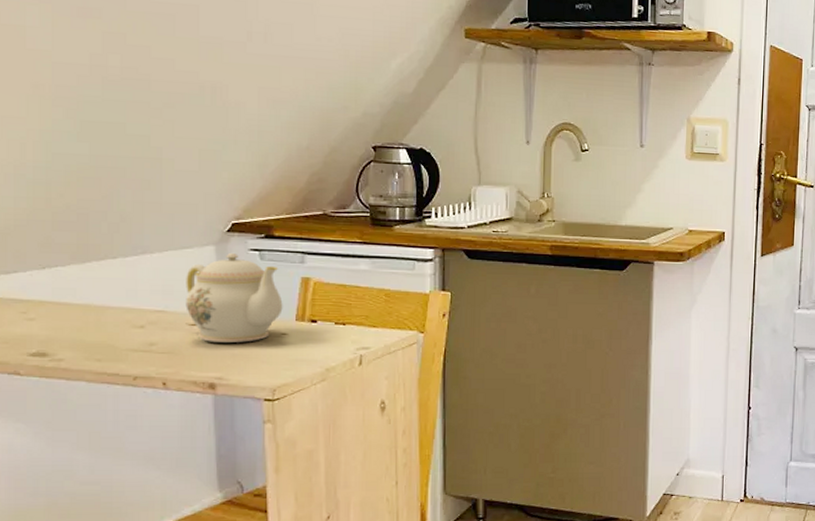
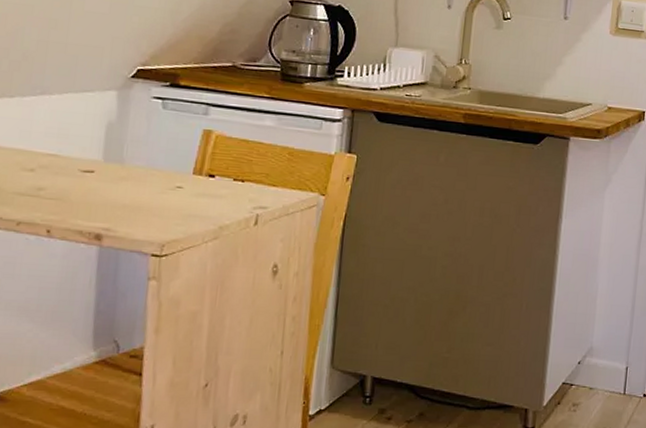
teapot: present [186,252,283,343] -> none [80,99,182,194]

